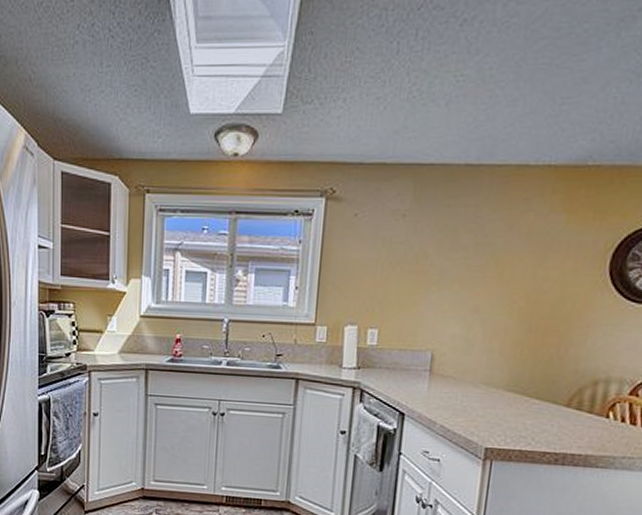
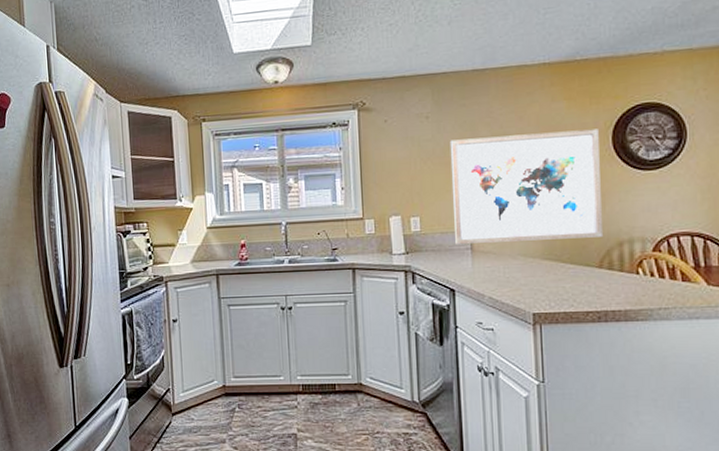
wall art: none [414,245,597,373] -> present [449,129,604,244]

